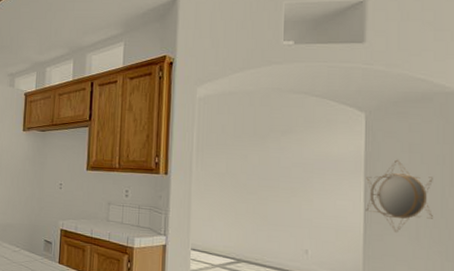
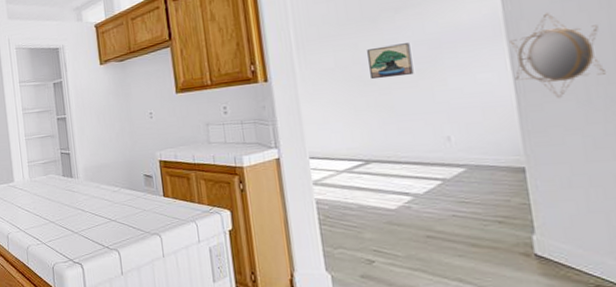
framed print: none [253,162,289,192] -> present [367,43,414,80]

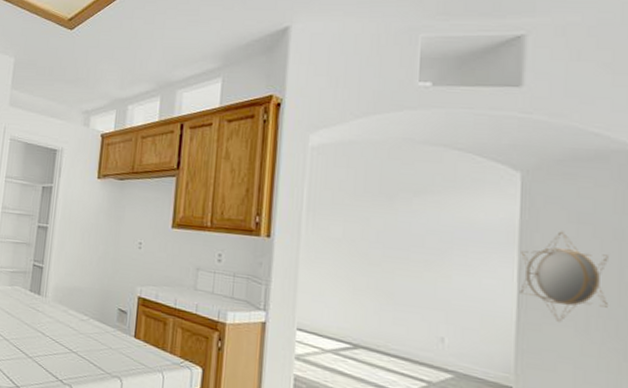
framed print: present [367,43,414,80] -> none [376,227,422,265]

